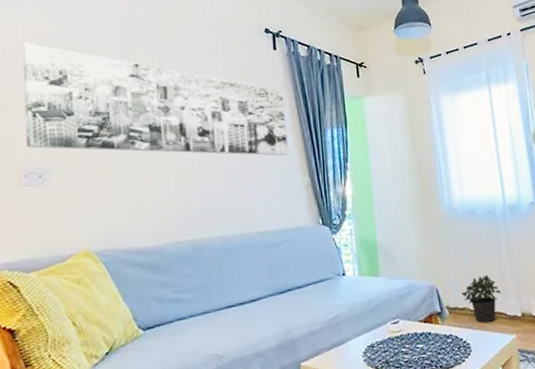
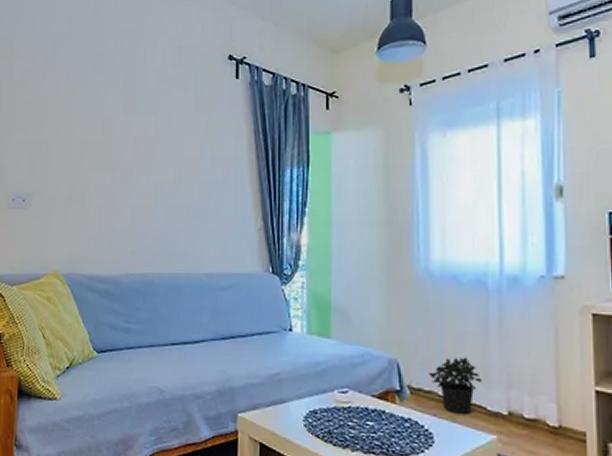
wall art: present [22,43,288,156] -> none [14,76,243,195]

